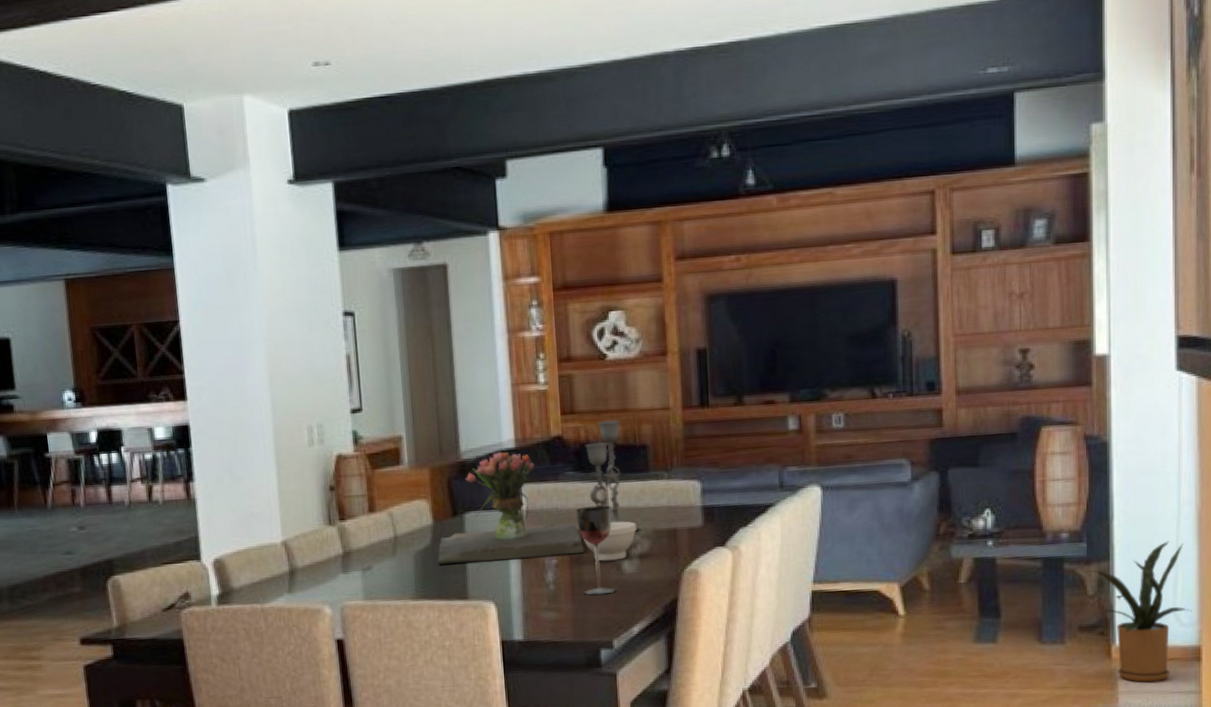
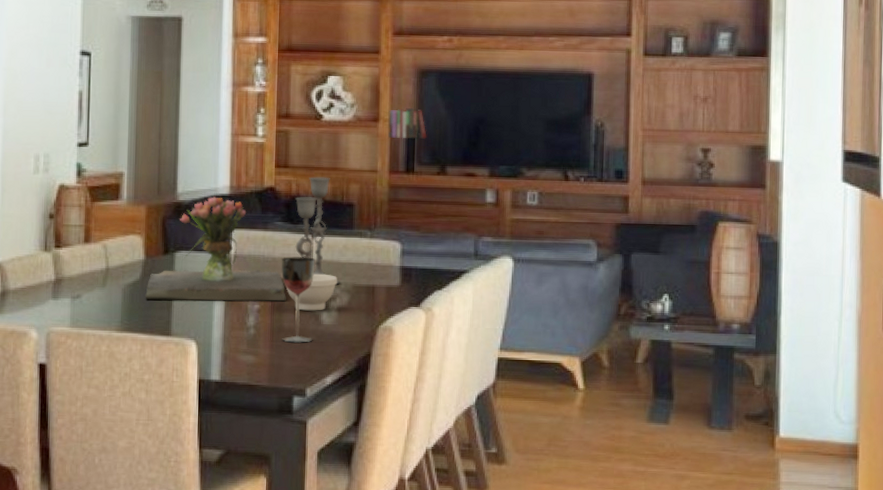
books: none [676,337,720,372] -> present [388,108,427,139]
house plant: present [1088,541,1192,682] -> none [756,341,851,476]

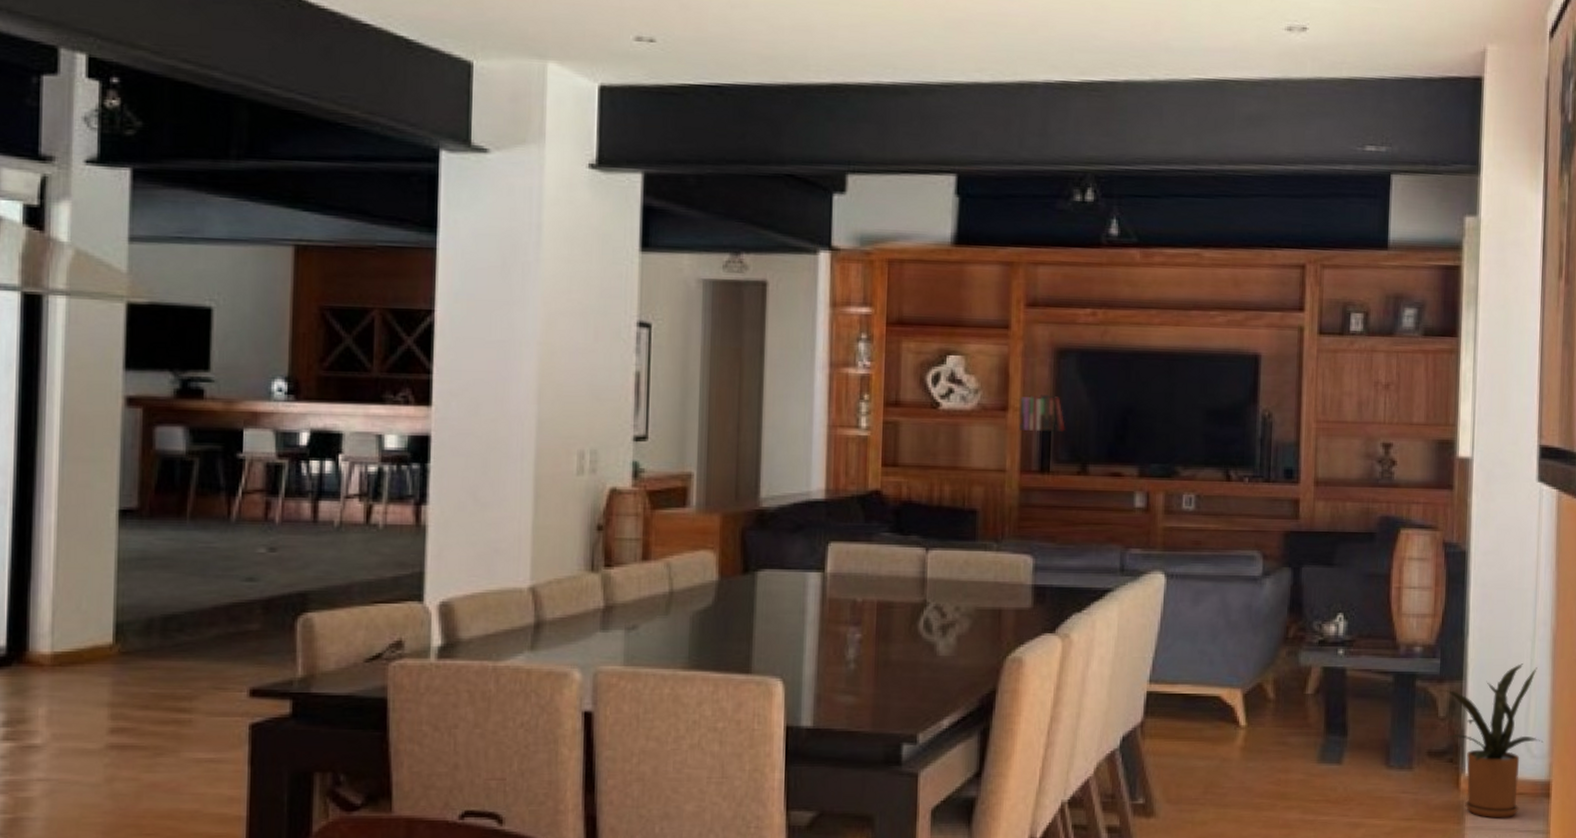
flower arrangement: present [145,197,286,302] -> none [719,502,894,631]
wineglass: present [281,257,315,343] -> none [888,575,930,679]
bowl: present [286,273,337,311] -> none [895,595,957,640]
candlestick: present [295,177,340,285] -> none [906,477,960,608]
house plant: none [756,341,851,476] -> present [1440,664,1544,818]

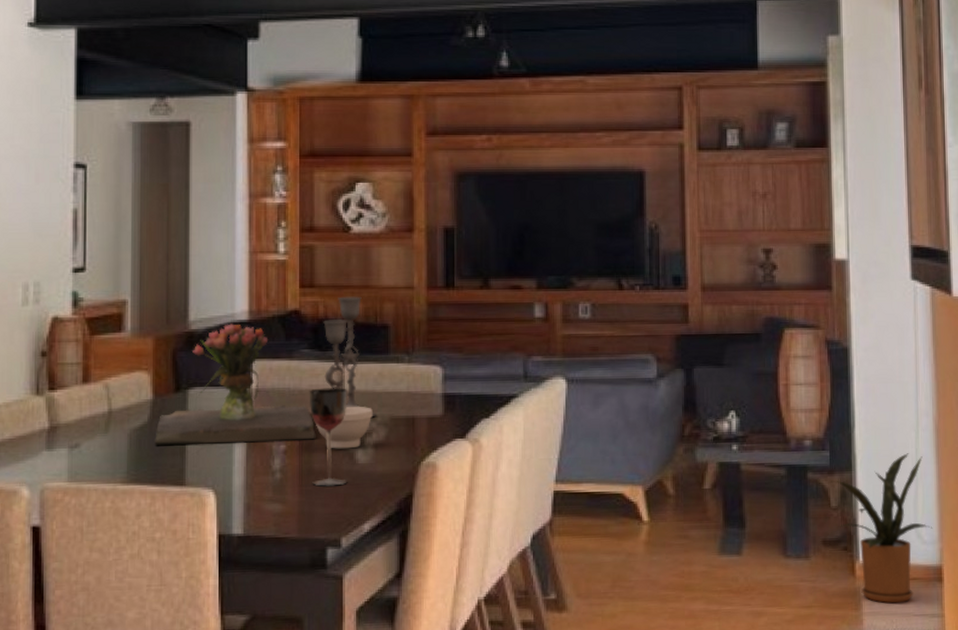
flower arrangement: none [719,502,894,631] -> present [155,324,316,446]
wineglass: none [888,575,930,679] -> present [309,388,347,486]
bowl: none [895,595,957,640] -> present [316,406,373,449]
candlestick: none [906,477,960,608] -> present [323,296,376,418]
books: present [1019,395,1065,432] -> none [423,216,467,251]

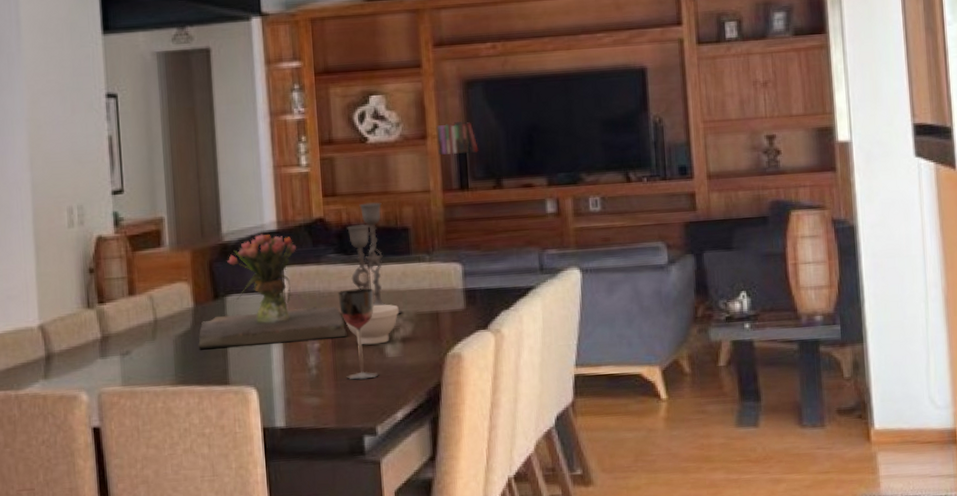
books: none [423,216,467,251] -> present [436,122,479,155]
house plant: present [831,453,933,603] -> none [843,323,946,466]

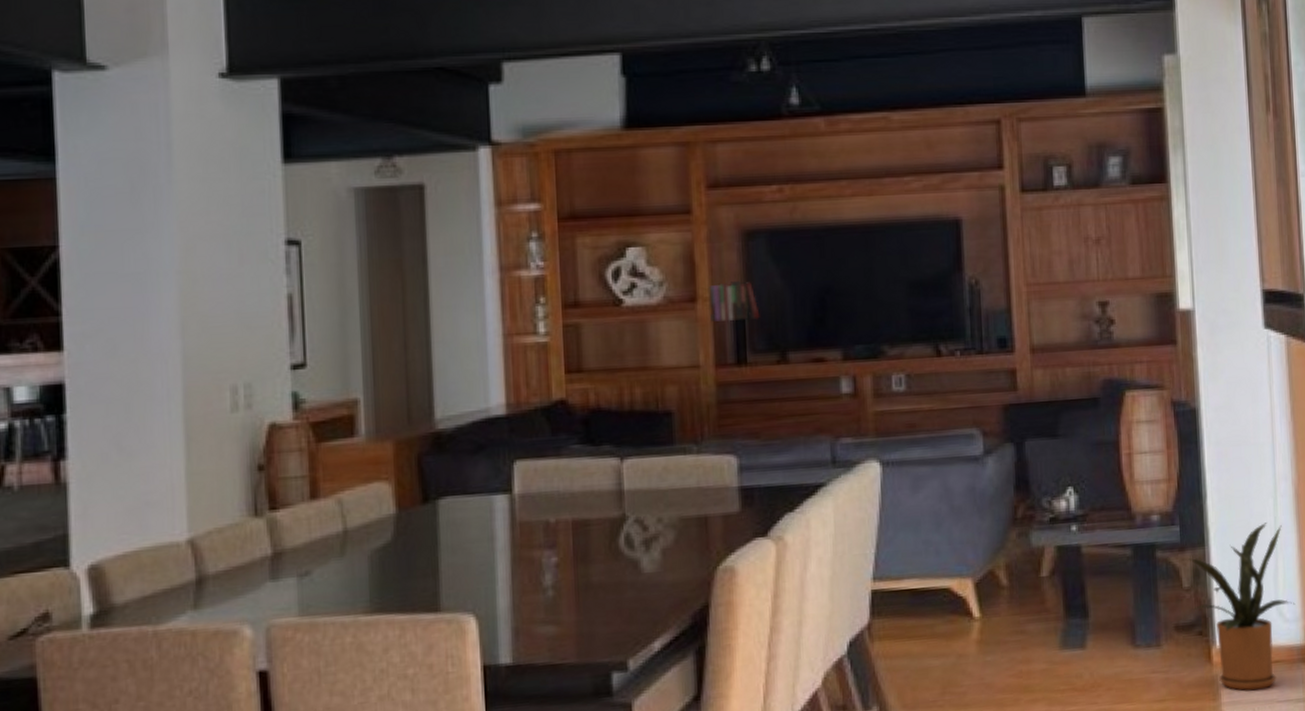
flower arrangement: present [198,234,347,350] -> none [401,420,593,568]
wineglass: present [337,288,379,380] -> none [582,487,632,602]
bowl: present [346,304,399,345] -> none [592,507,658,559]
candlestick: present [347,202,402,314] -> none [595,380,663,519]
house plant: none [843,323,946,466] -> present [1182,522,1296,691]

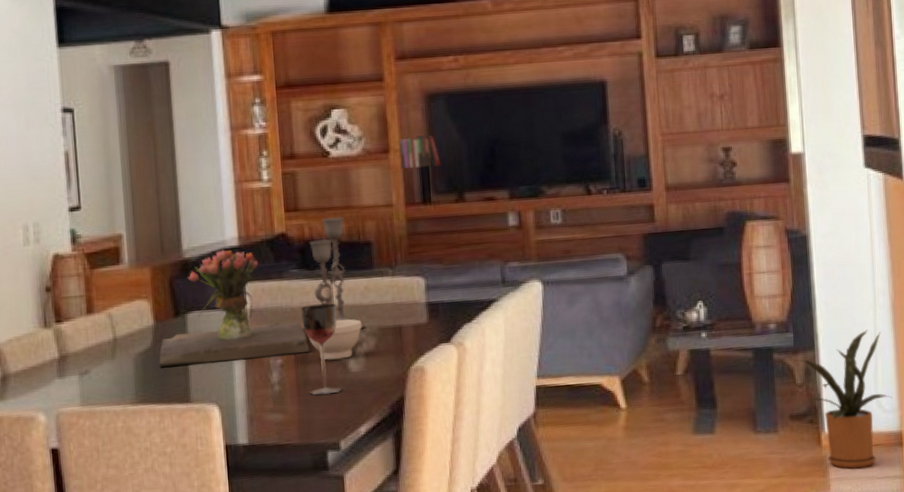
flower arrangement: none [401,420,593,568] -> present [159,250,310,368]
wineglass: none [582,487,632,602] -> present [300,303,342,395]
bowl: none [592,507,658,559] -> present [309,319,362,360]
candlestick: none [595,380,663,519] -> present [309,216,365,329]

